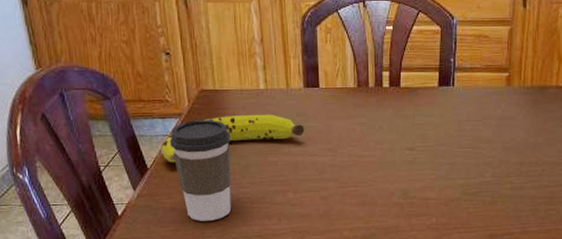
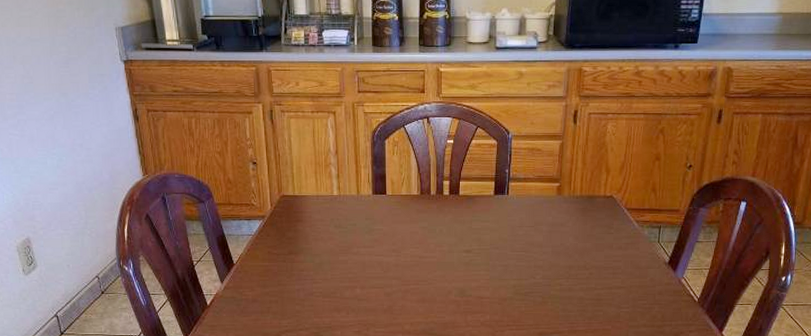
fruit: present [160,114,305,162] -> none [245,217,372,259]
coffee cup: present [170,119,232,221] -> none [254,221,306,312]

